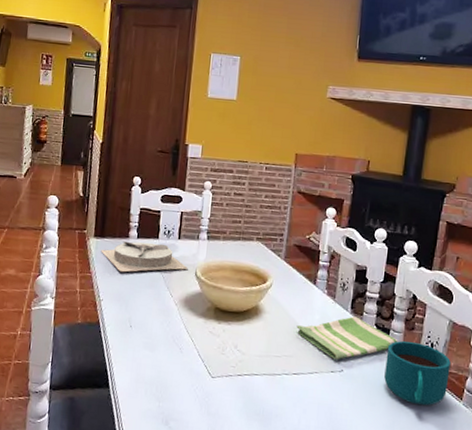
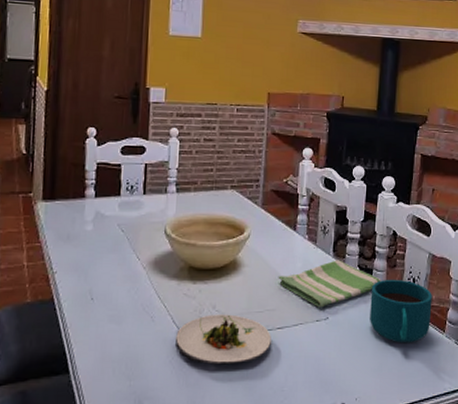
plate: present [101,241,188,273] -> none [51,201,156,238]
salad plate: none [199,353,287,401] -> present [175,314,271,365]

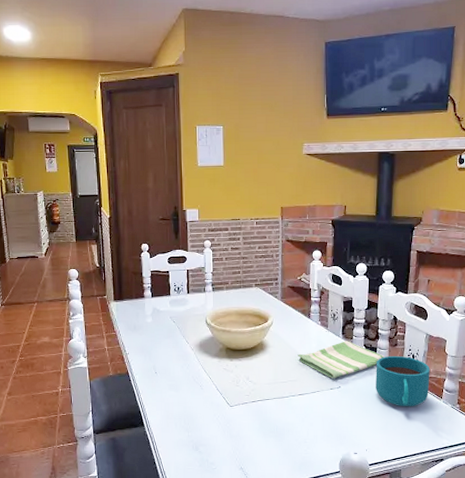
salad plate: present [175,314,271,365] -> none [219,384,294,422]

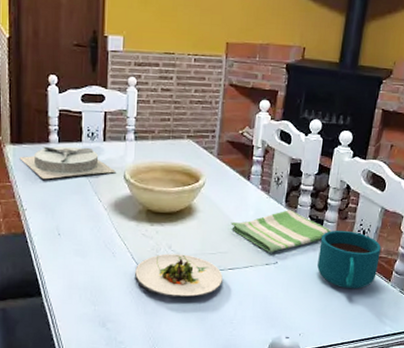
plate: none [121,299,199,328] -> present [19,146,116,180]
salad plate: none [219,384,294,422] -> present [134,253,223,298]

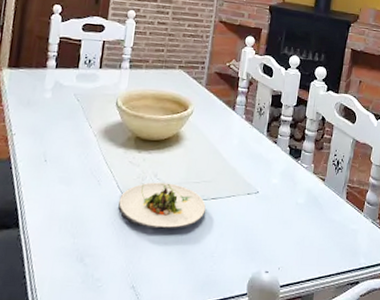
plate: present [19,146,116,180] -> none [15,71,109,104]
dish towel: present [231,210,331,253] -> none [215,139,309,182]
cup: present [317,230,381,289] -> none [296,160,354,220]

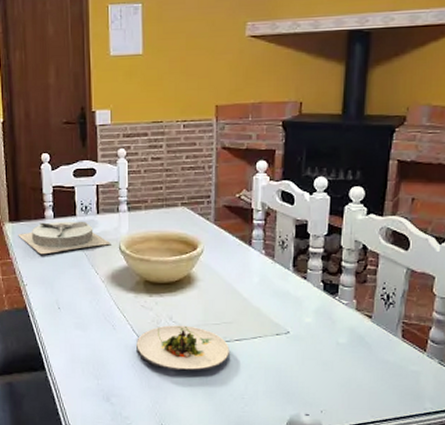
plate: none [15,71,109,104] -> present [18,221,111,255]

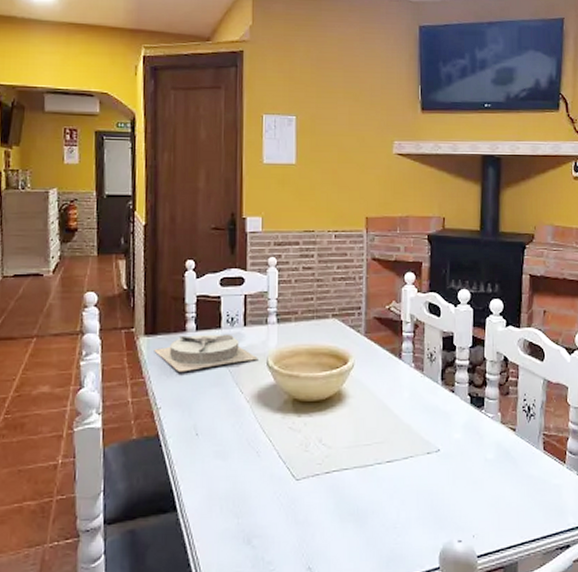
salad plate: present [135,325,229,371] -> none [281,448,381,501]

